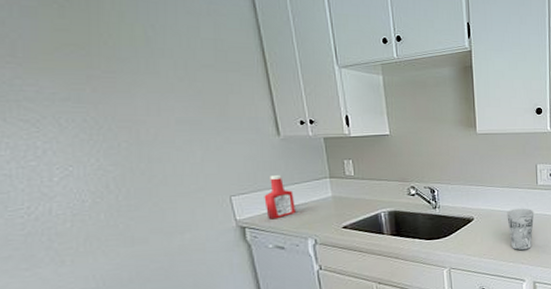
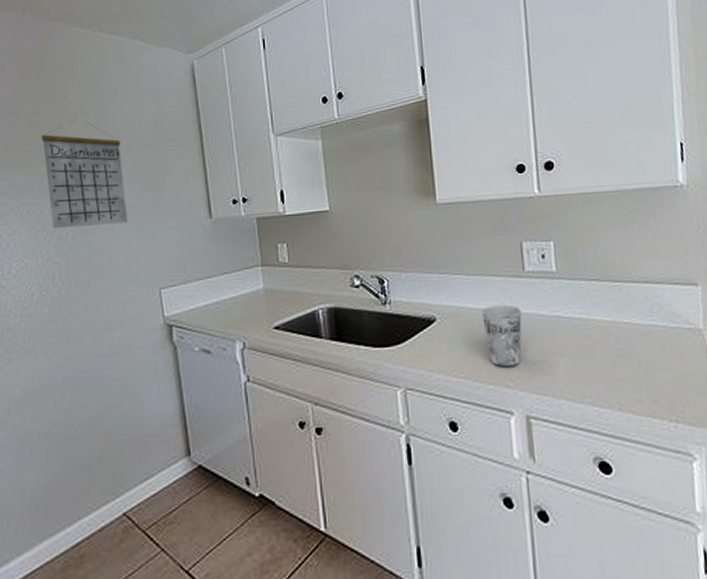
calendar: none [74,31,191,139] -> present [41,121,129,229]
ketchup bottle: present [264,175,296,220] -> none [192,264,224,317]

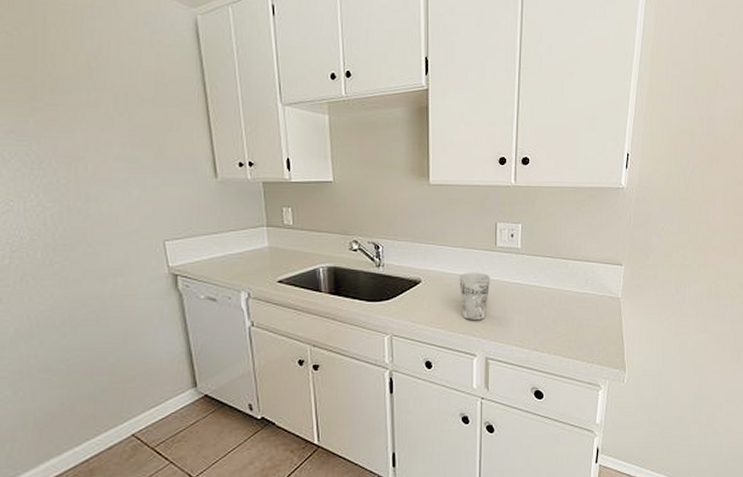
calendar: present [41,121,129,229] -> none [20,61,128,175]

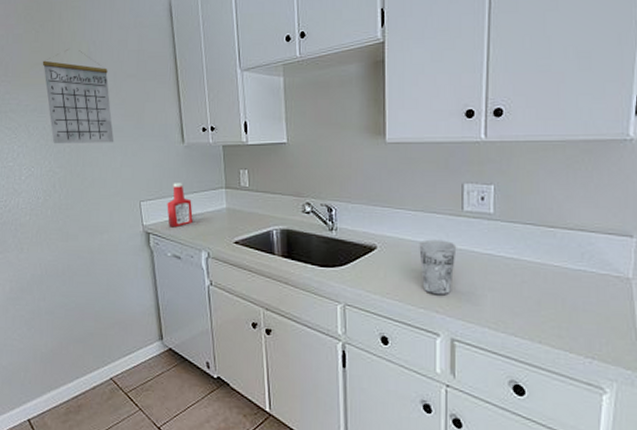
calendar: none [20,61,128,175] -> present [42,49,114,144]
ketchup bottle: none [198,221,230,268] -> present [167,183,193,228]

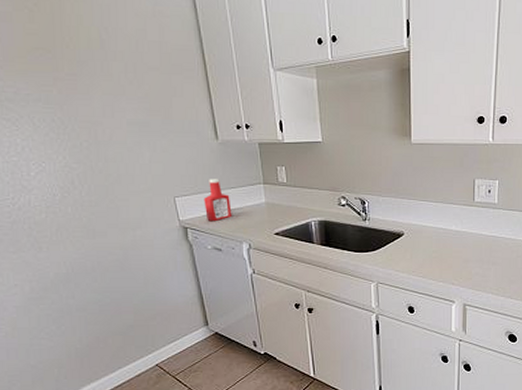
calendar: present [42,49,114,144] -> none [42,34,140,138]
cup: present [419,239,457,296] -> none [439,226,469,271]

